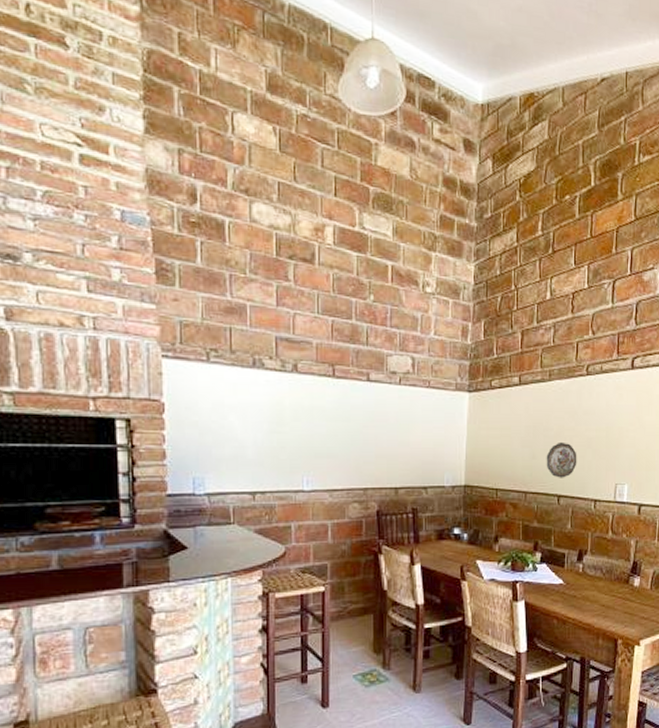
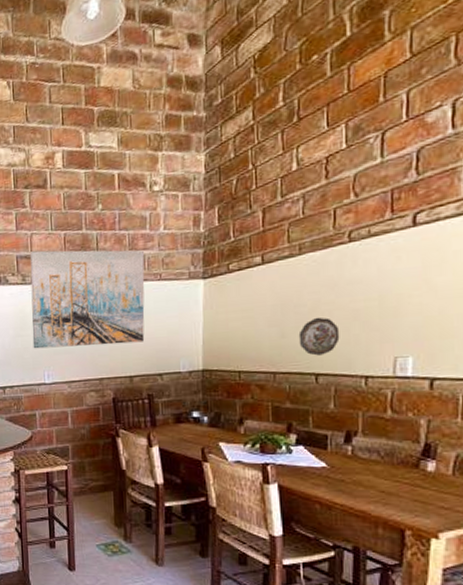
wall art: none [290,334,414,452] -> present [29,250,145,349]

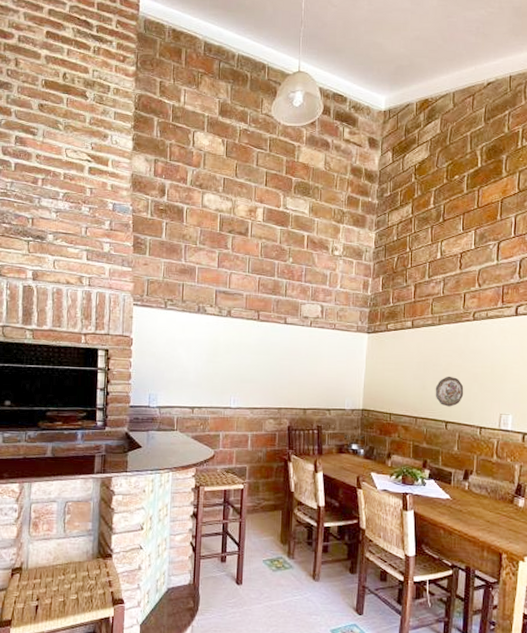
wall art: present [29,250,145,349] -> none [223,288,323,380]

